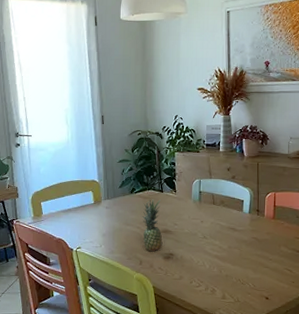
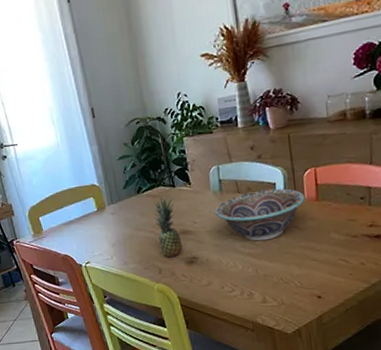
decorative bowl: none [192,204,265,247] -> present [214,188,305,242]

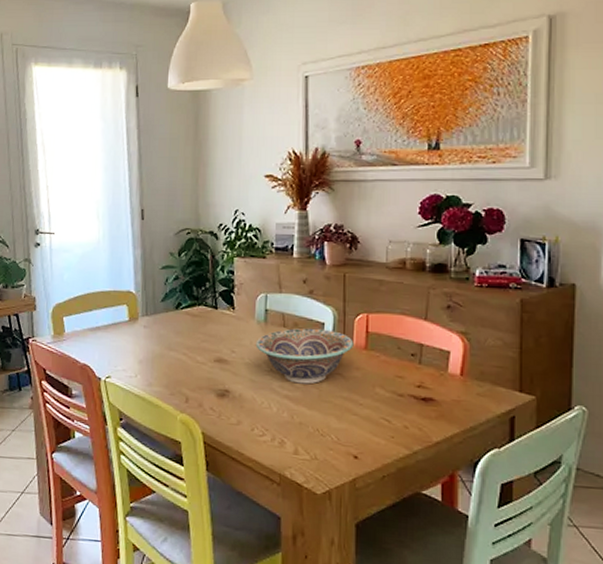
fruit: present [153,196,183,258] -> none [188,317,216,387]

